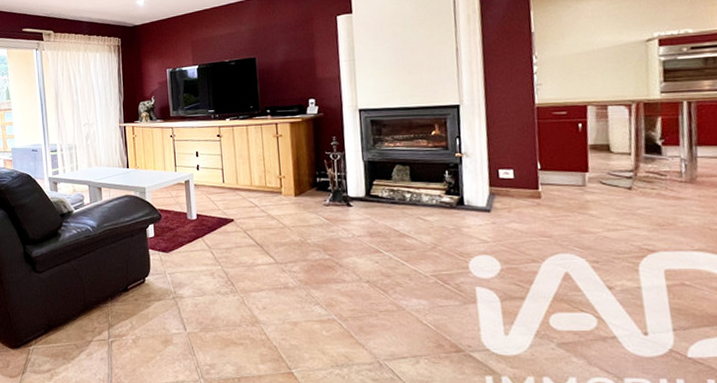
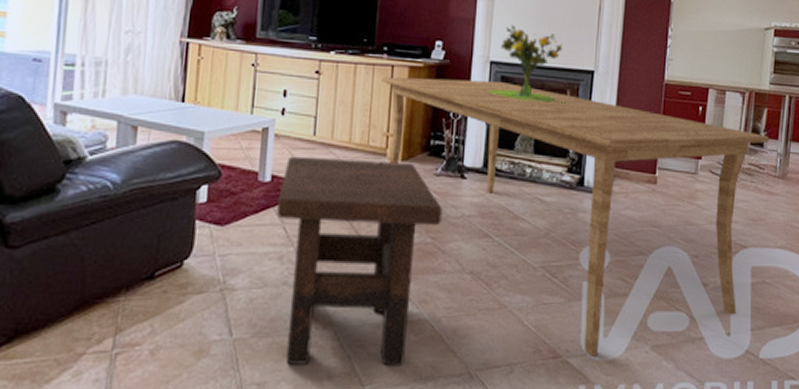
side table: none [204,197,336,356] -> present [277,156,443,367]
dining table: none [269,124,669,352] -> present [381,76,770,357]
bouquet: none [358,76,439,139] -> present [486,24,570,105]

